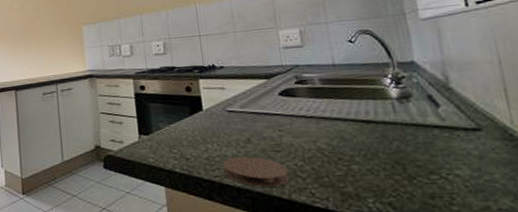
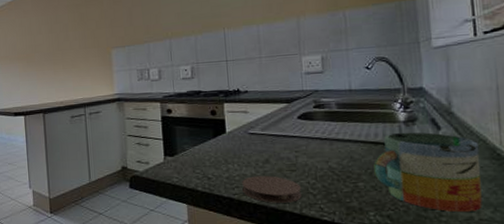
mug: none [367,109,499,199] -> present [373,132,482,212]

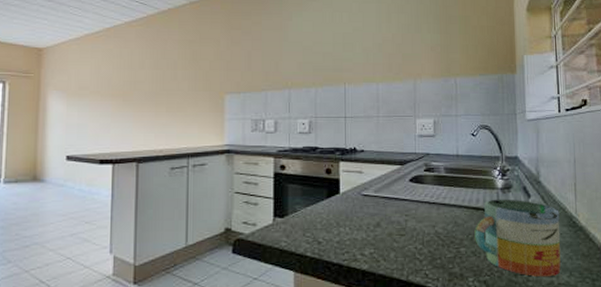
coaster: present [242,176,303,203] -> none [352,240,410,269]

